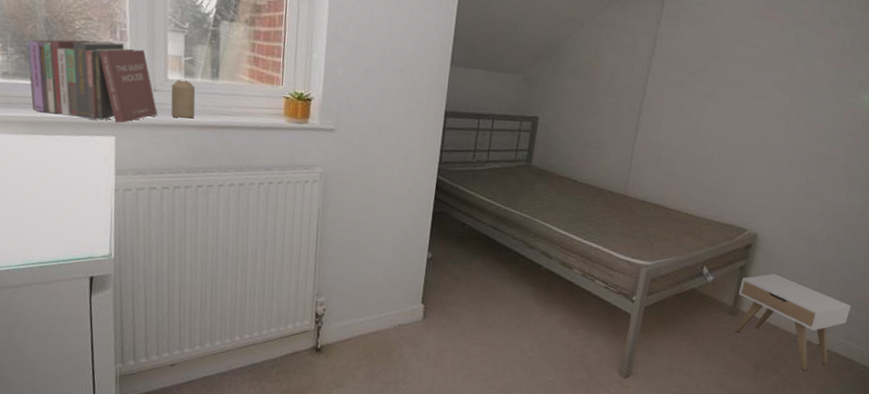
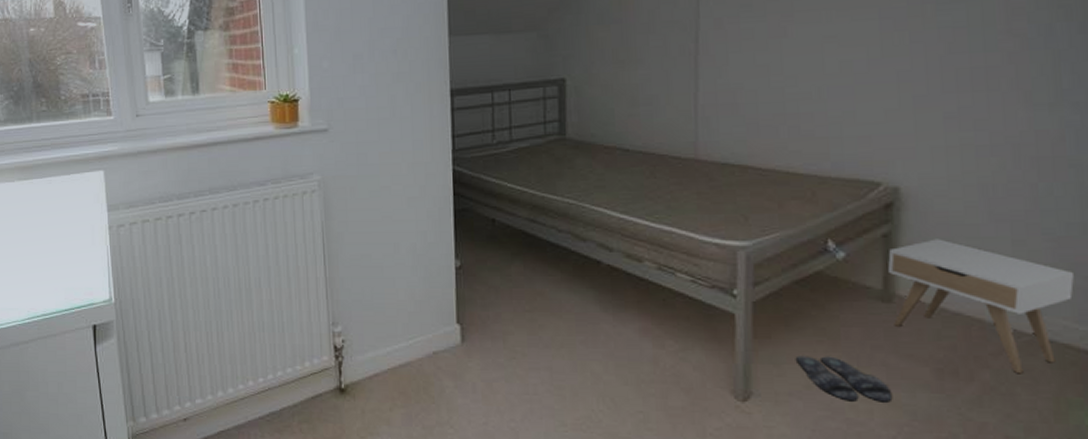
books: present [26,39,158,123] -> none [14,72,143,156]
candle: present [171,80,196,119] -> none [153,100,179,142]
slippers: none [666,348,724,385] -> present [795,355,893,403]

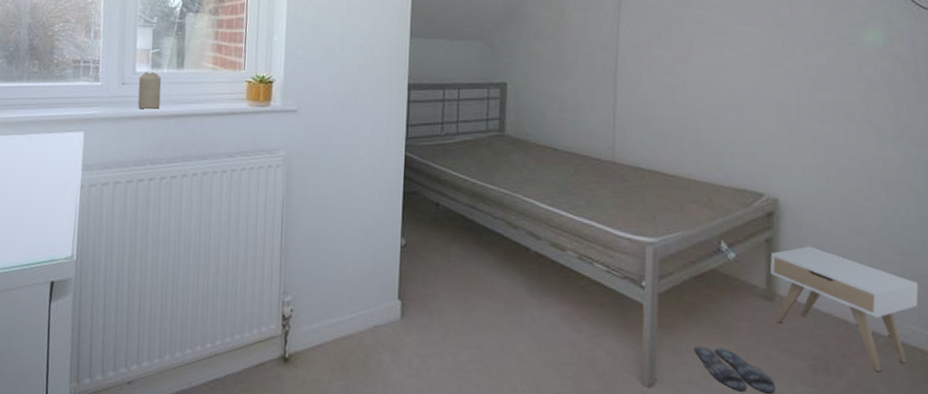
candle: none [153,100,179,142] -> present [137,72,162,110]

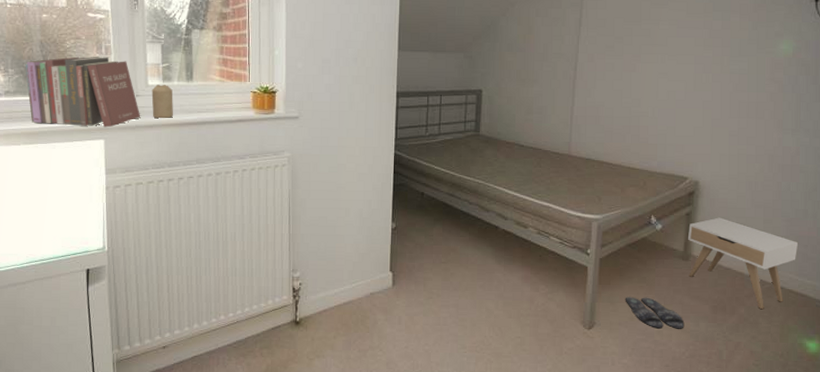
books: none [10,40,126,119] -> present [25,56,141,128]

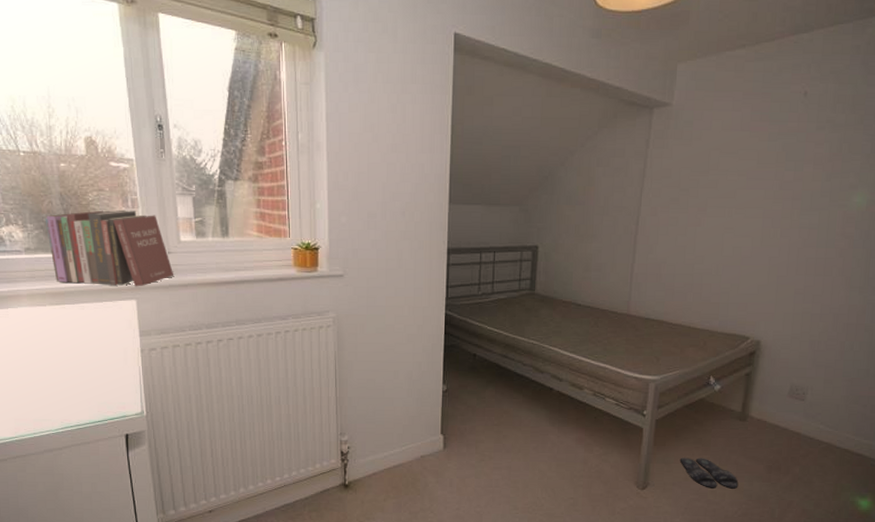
candle: present [151,85,173,119] -> none [184,241,209,278]
nightstand: present [688,217,799,310] -> none [745,377,858,469]

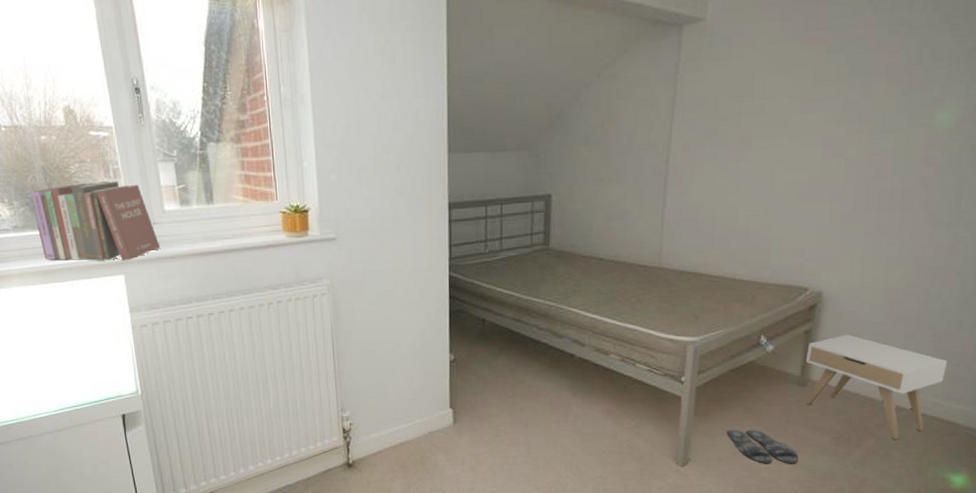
nightstand: none [745,377,858,469] -> present [806,334,948,440]

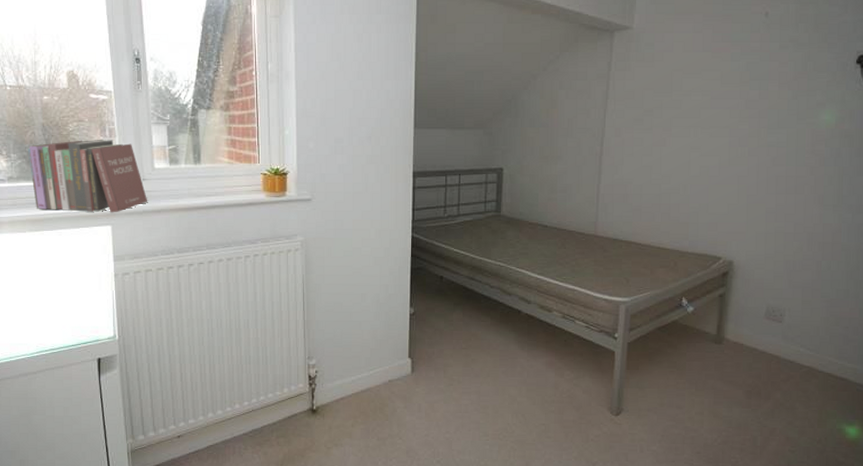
slippers: present [726,429,799,464] -> none [654,382,717,415]
nightstand: present [806,334,948,440] -> none [721,299,839,394]

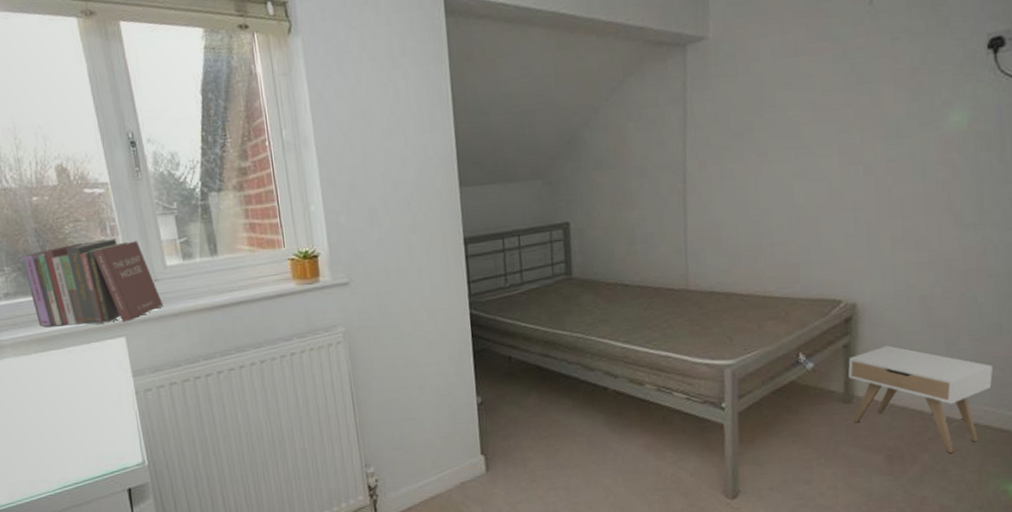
nightstand: none [721,299,839,394] -> present [848,345,994,454]

